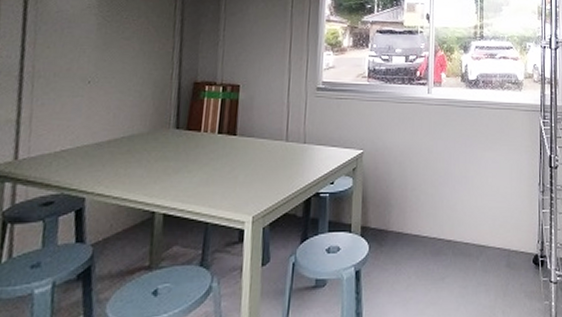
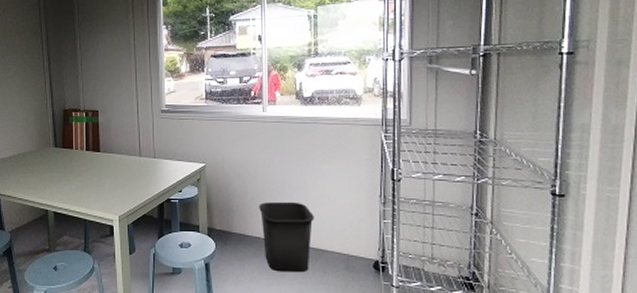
waste bin: none [419,192,476,275] -> present [259,201,314,273]

